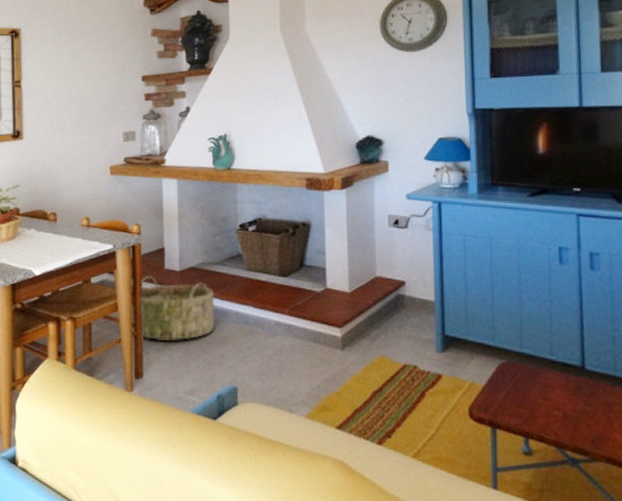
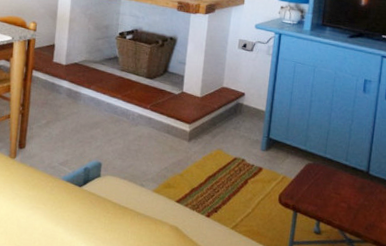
basket: present [139,275,215,340] -> none [27,65,92,121]

